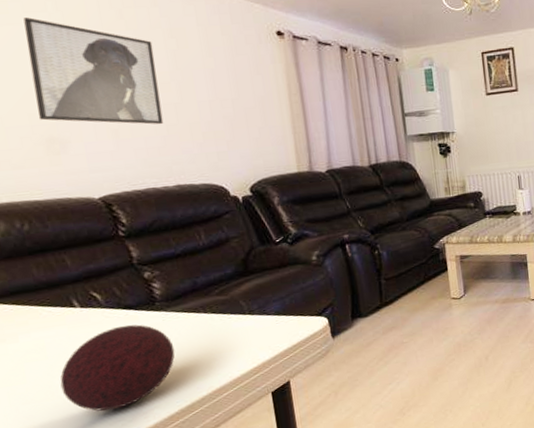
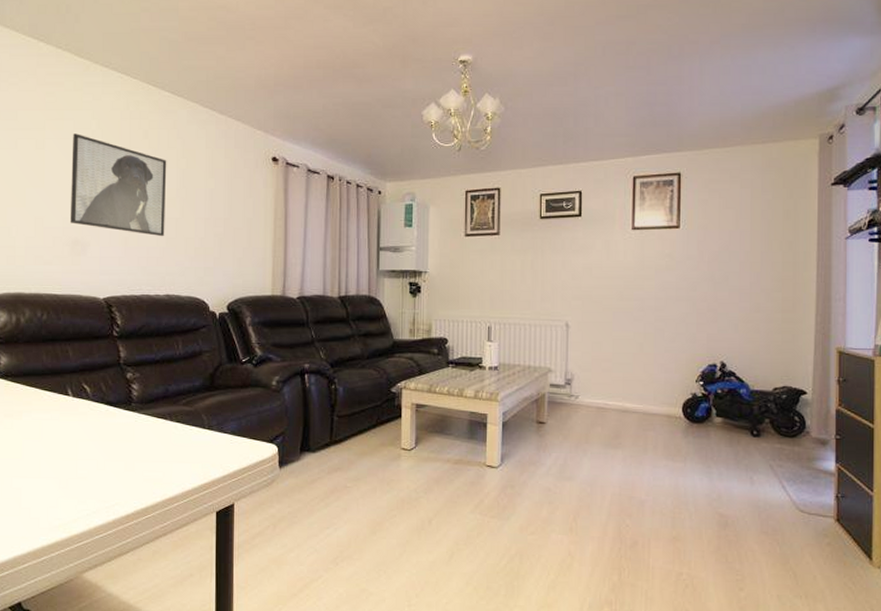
decorative ball: present [60,324,175,411] -> none [46,420,141,498]

